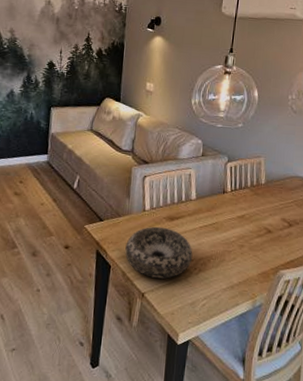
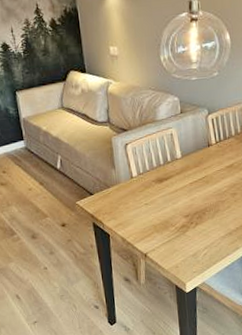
decorative bowl: present [125,226,193,279] -> none [120,190,188,239]

